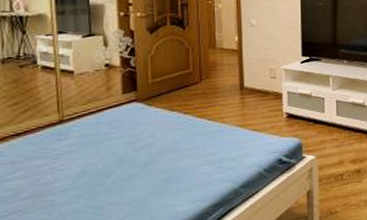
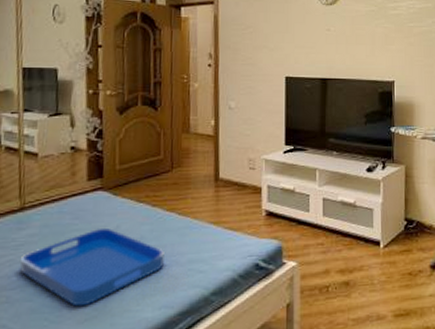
serving tray: none [62,135,197,206] -> present [20,228,164,307]

